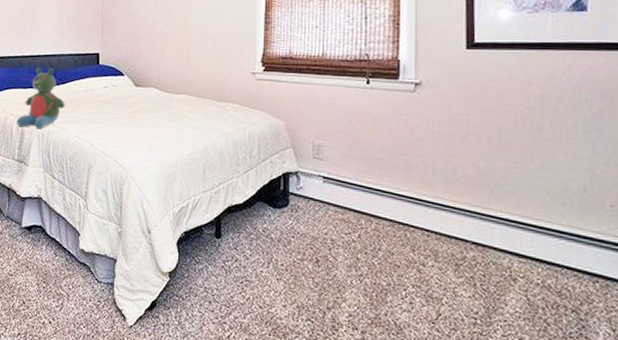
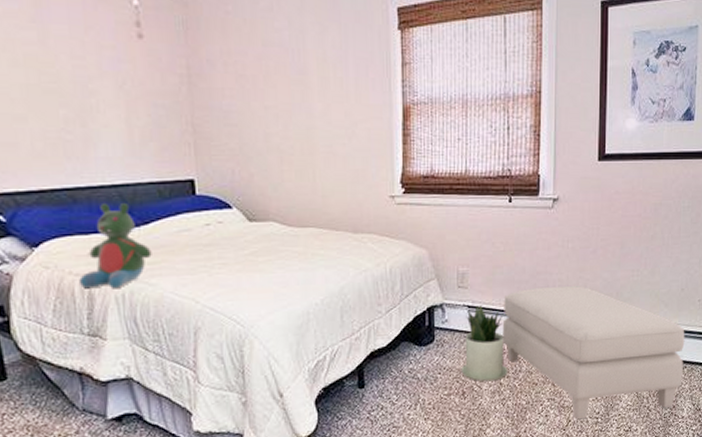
planter: none [315,177,366,255] -> present [461,304,508,382]
ottoman: none [360,168,594,327] -> present [502,286,685,420]

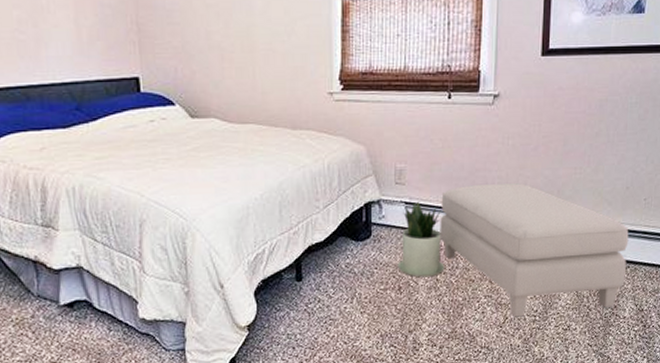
stuffed animal: present [79,203,152,289] -> none [33,101,100,183]

